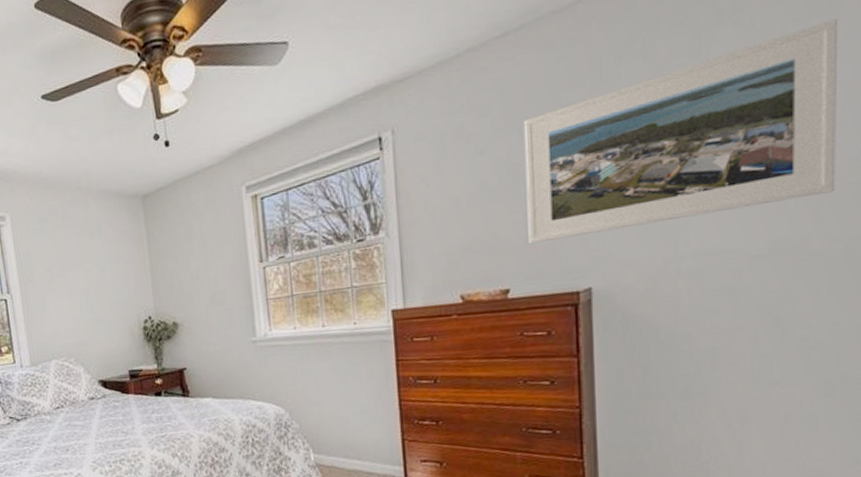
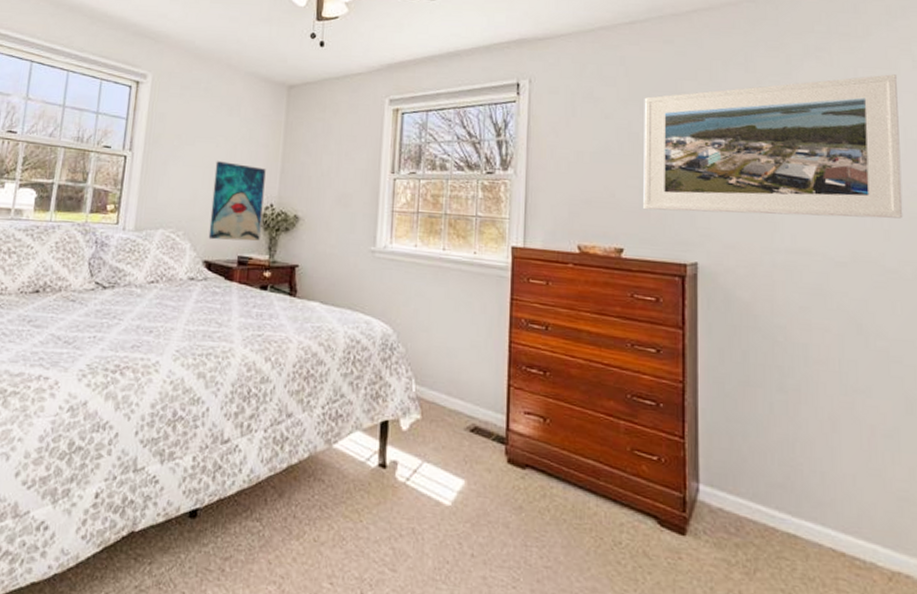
wall art: none [89,284,146,361] -> present [208,161,266,241]

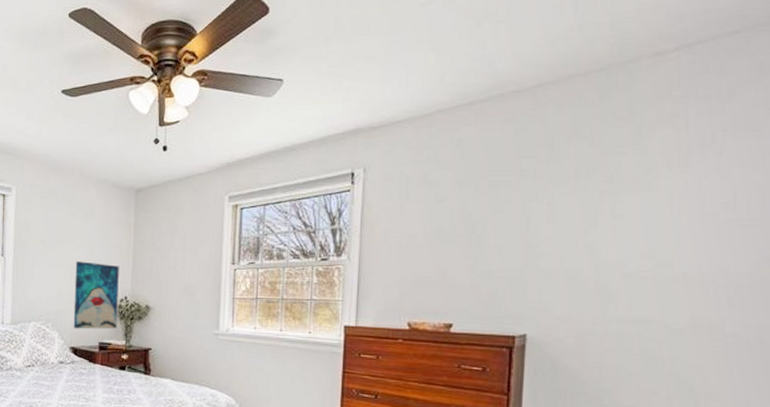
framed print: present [643,74,904,219] -> none [474,136,762,287]

